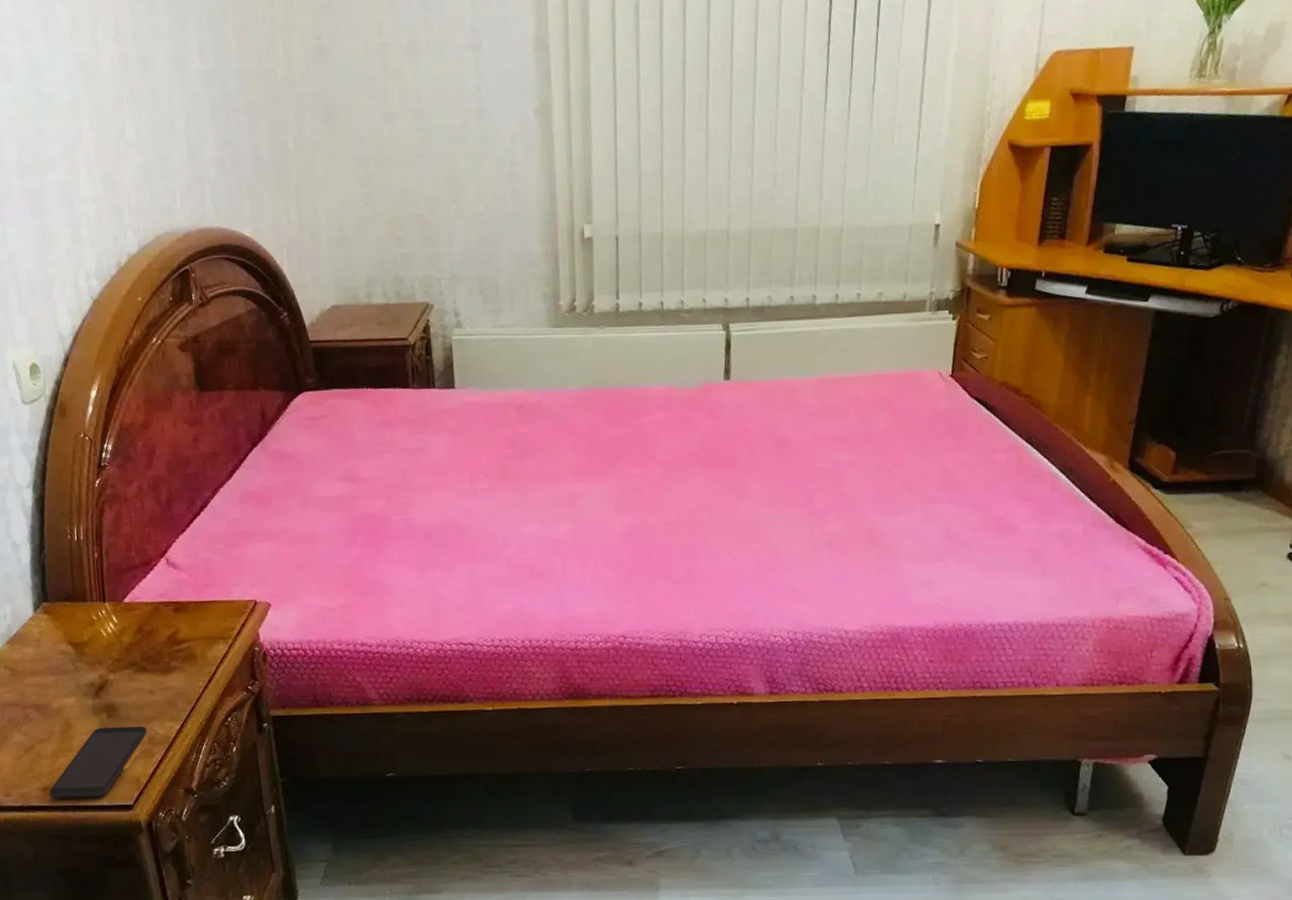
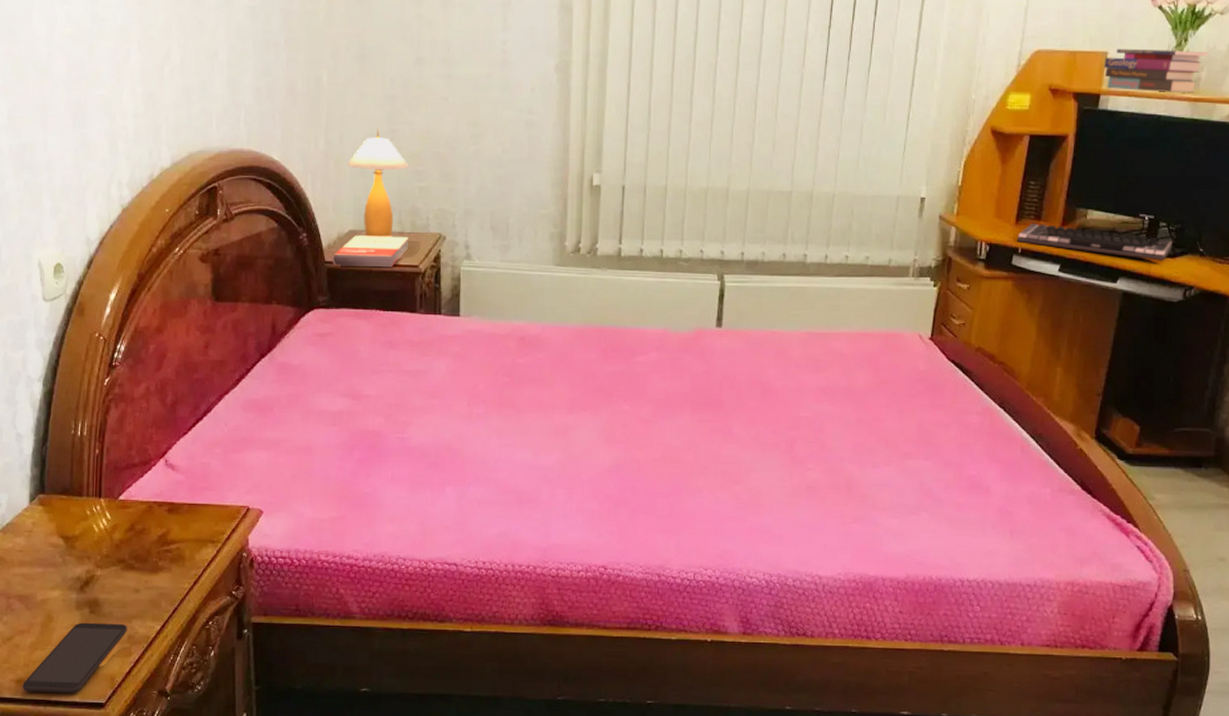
book: none [316,308,396,345] -> present [332,235,409,268]
table lamp: none [321,194,389,311] -> present [346,129,410,237]
computer keyboard: none [1040,242,1208,274] -> present [1017,223,1172,261]
books: none [1130,38,1245,89] -> present [1104,48,1208,93]

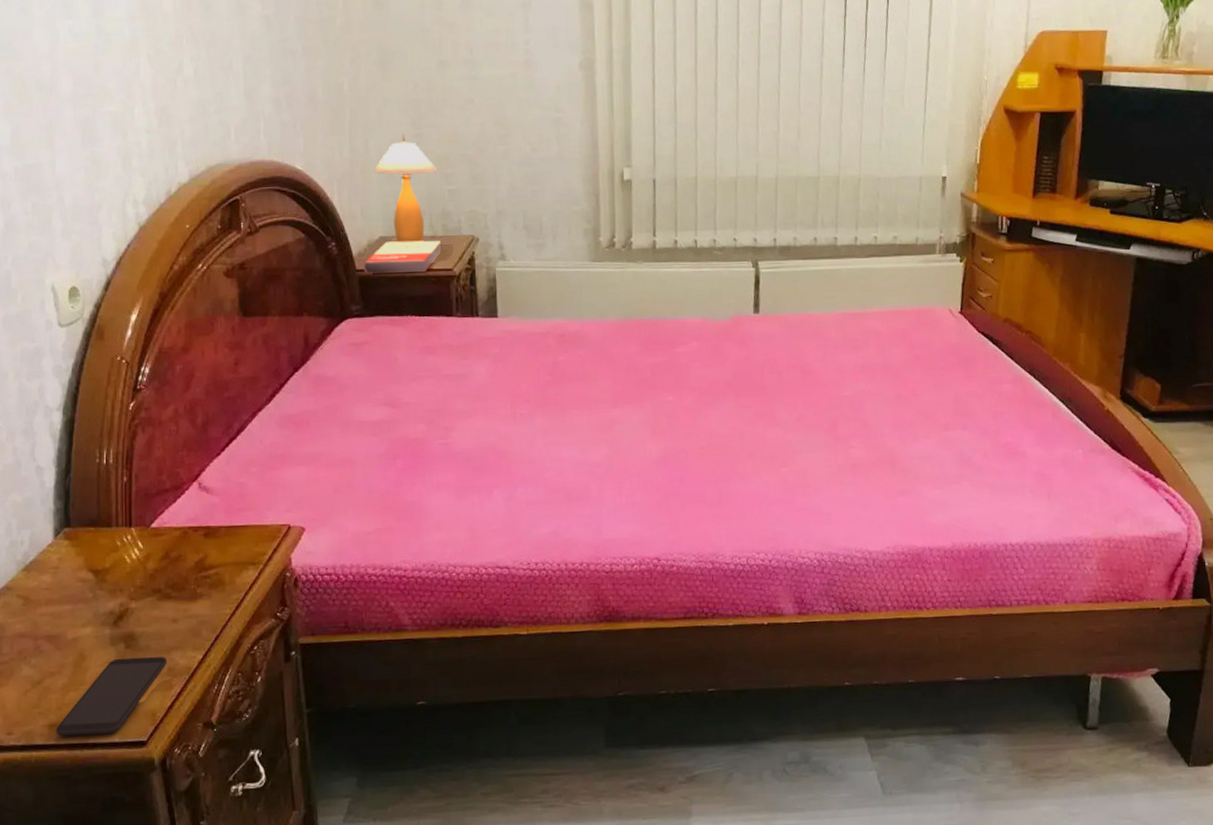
computer keyboard: present [1017,223,1172,261] -> none [1035,196,1179,226]
books: present [1104,48,1208,93] -> none [1104,26,1199,67]

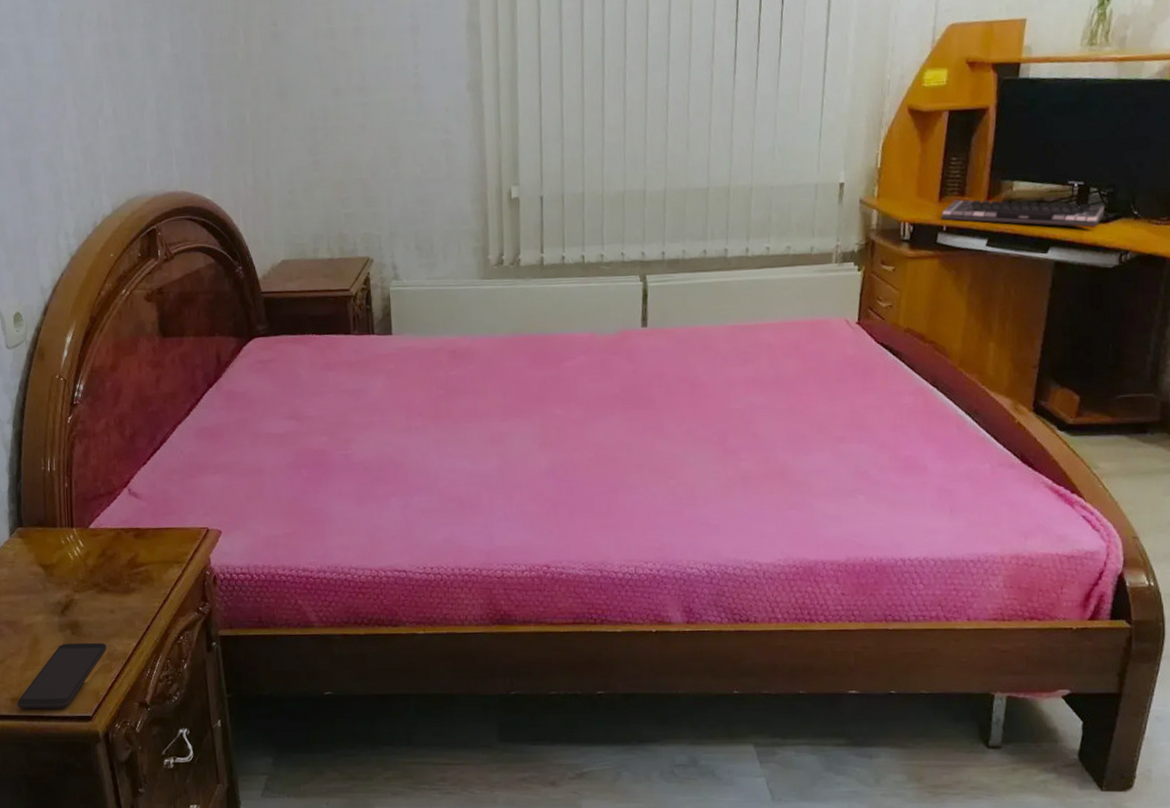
book: present [363,240,442,274] -> none [268,262,339,295]
table lamp: present [372,133,438,243] -> none [274,161,334,265]
computer keyboard: none [1035,196,1179,226] -> present [941,199,1105,228]

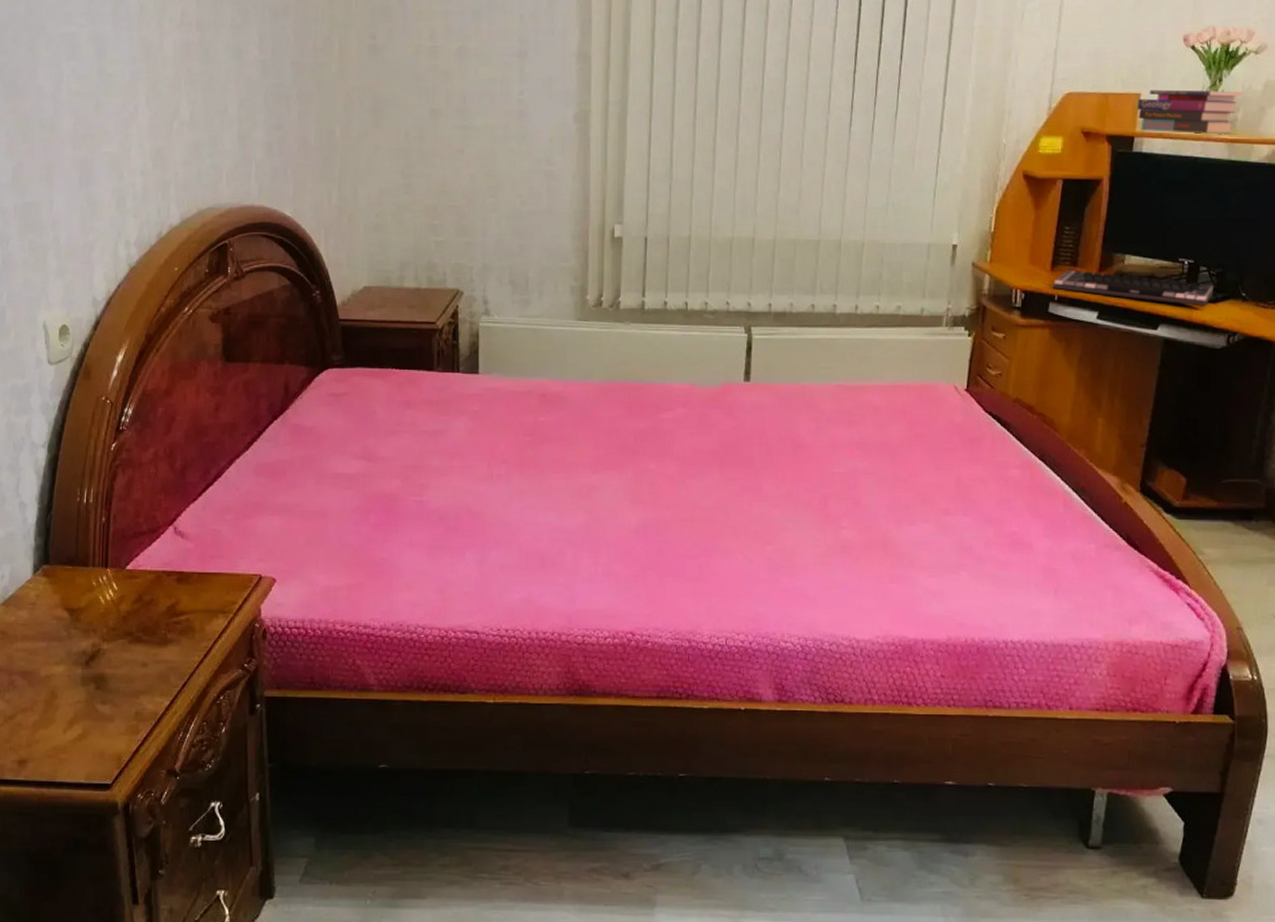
mobile phone: present [17,642,107,709] -> none [25,699,135,774]
books: none [1023,8,1134,57] -> present [1137,89,1244,134]

